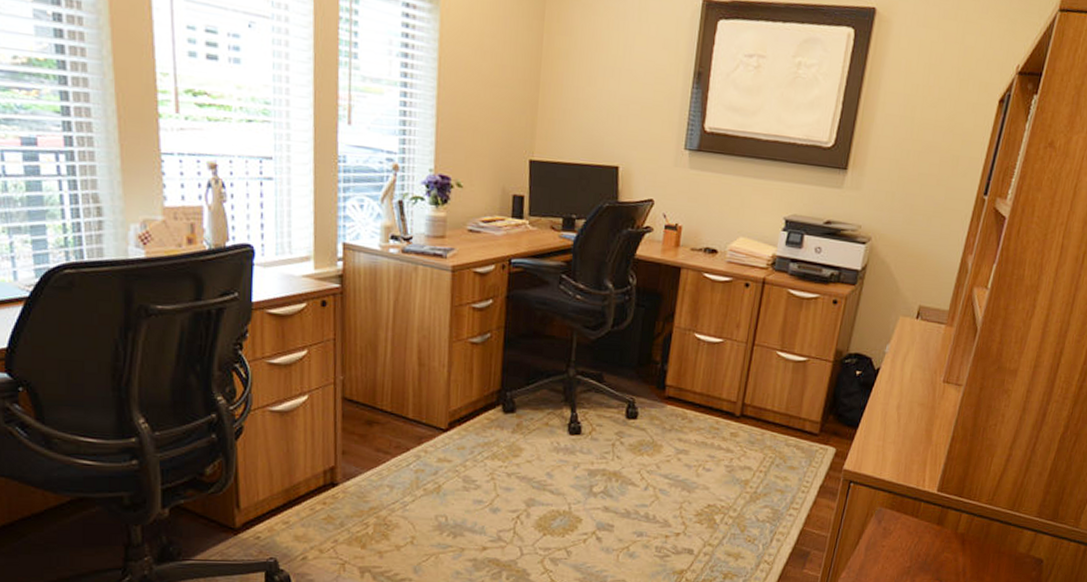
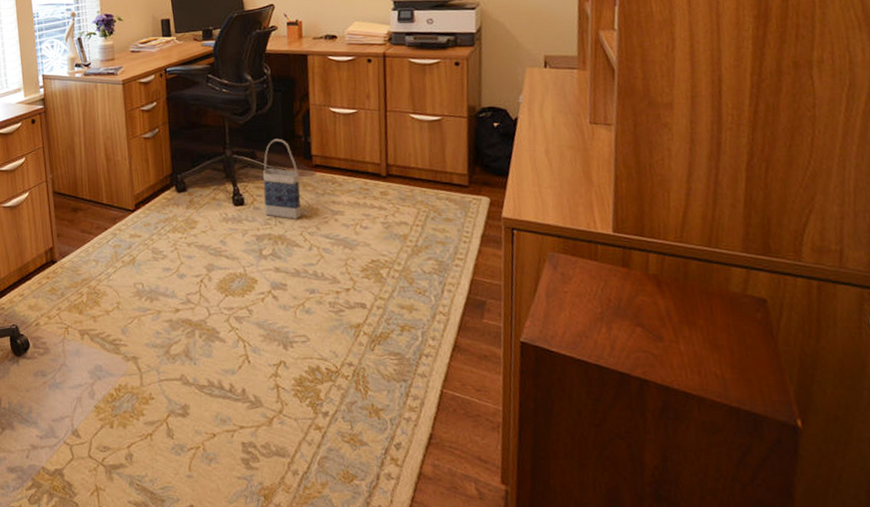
bag: none [602,361,648,455] -> present [262,138,301,219]

